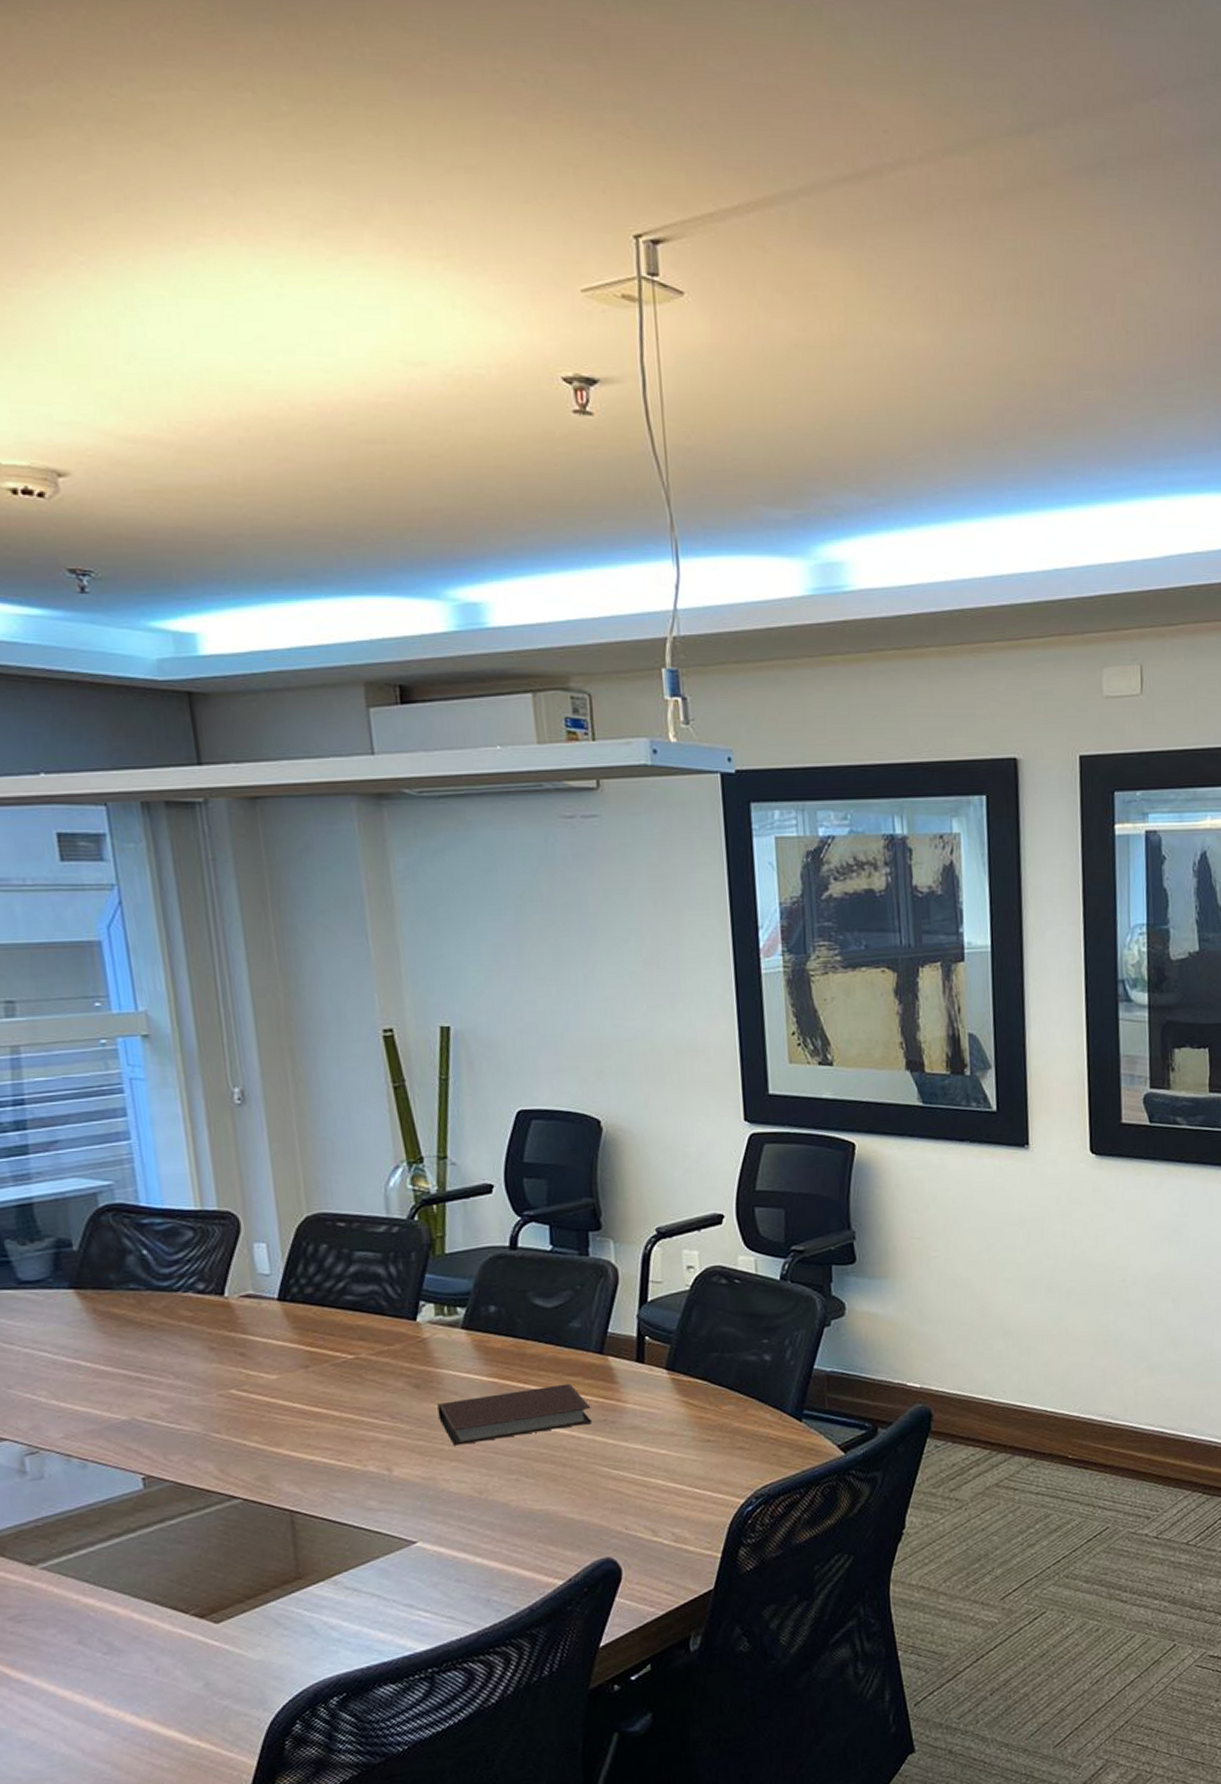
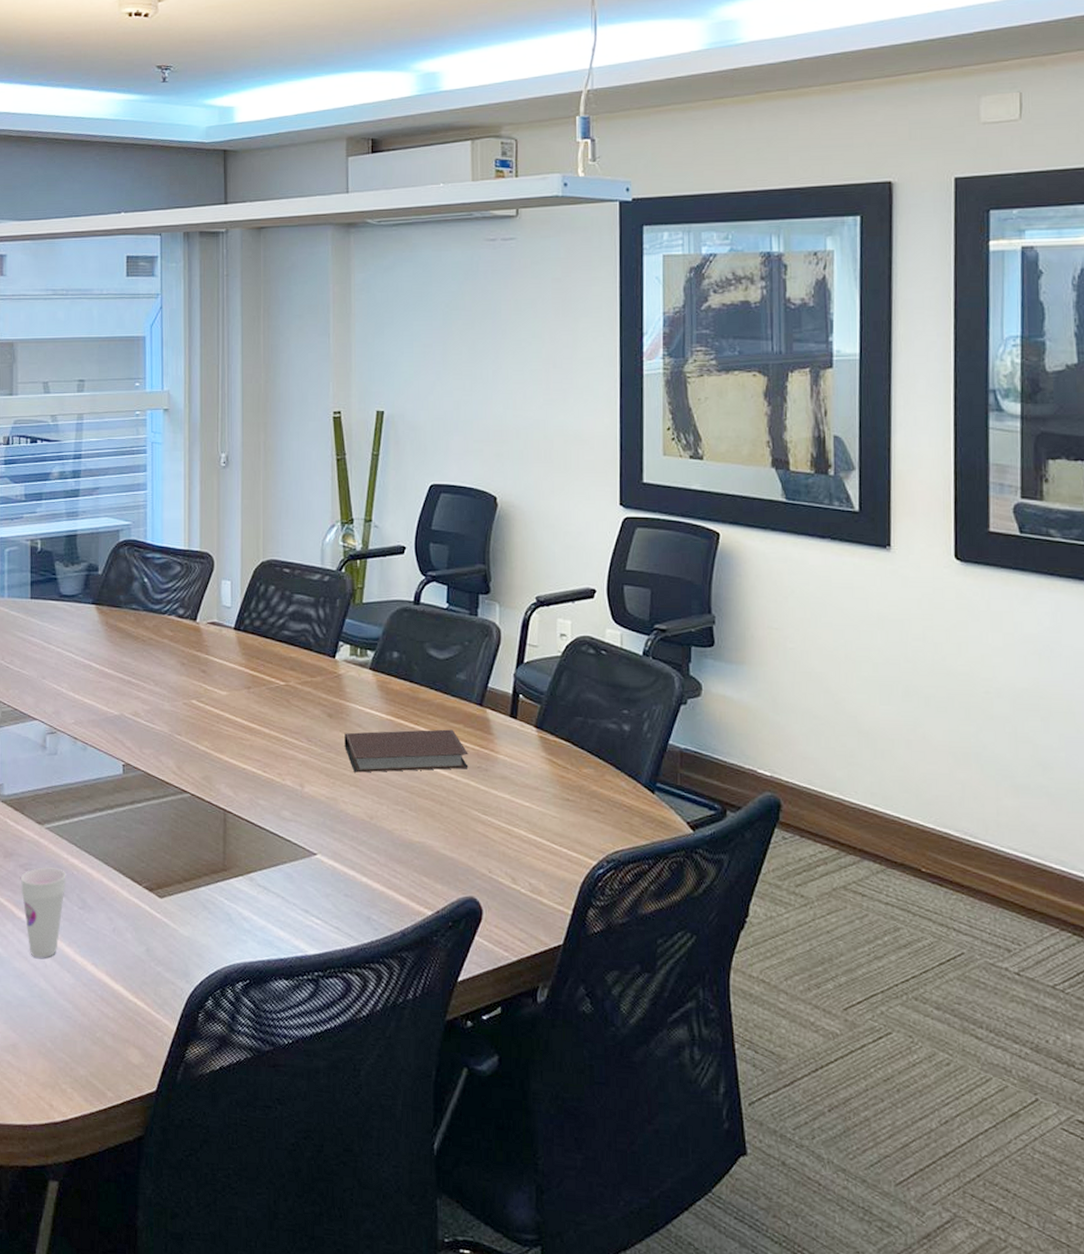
cup: none [11,1612,81,1722] -> present [20,867,66,958]

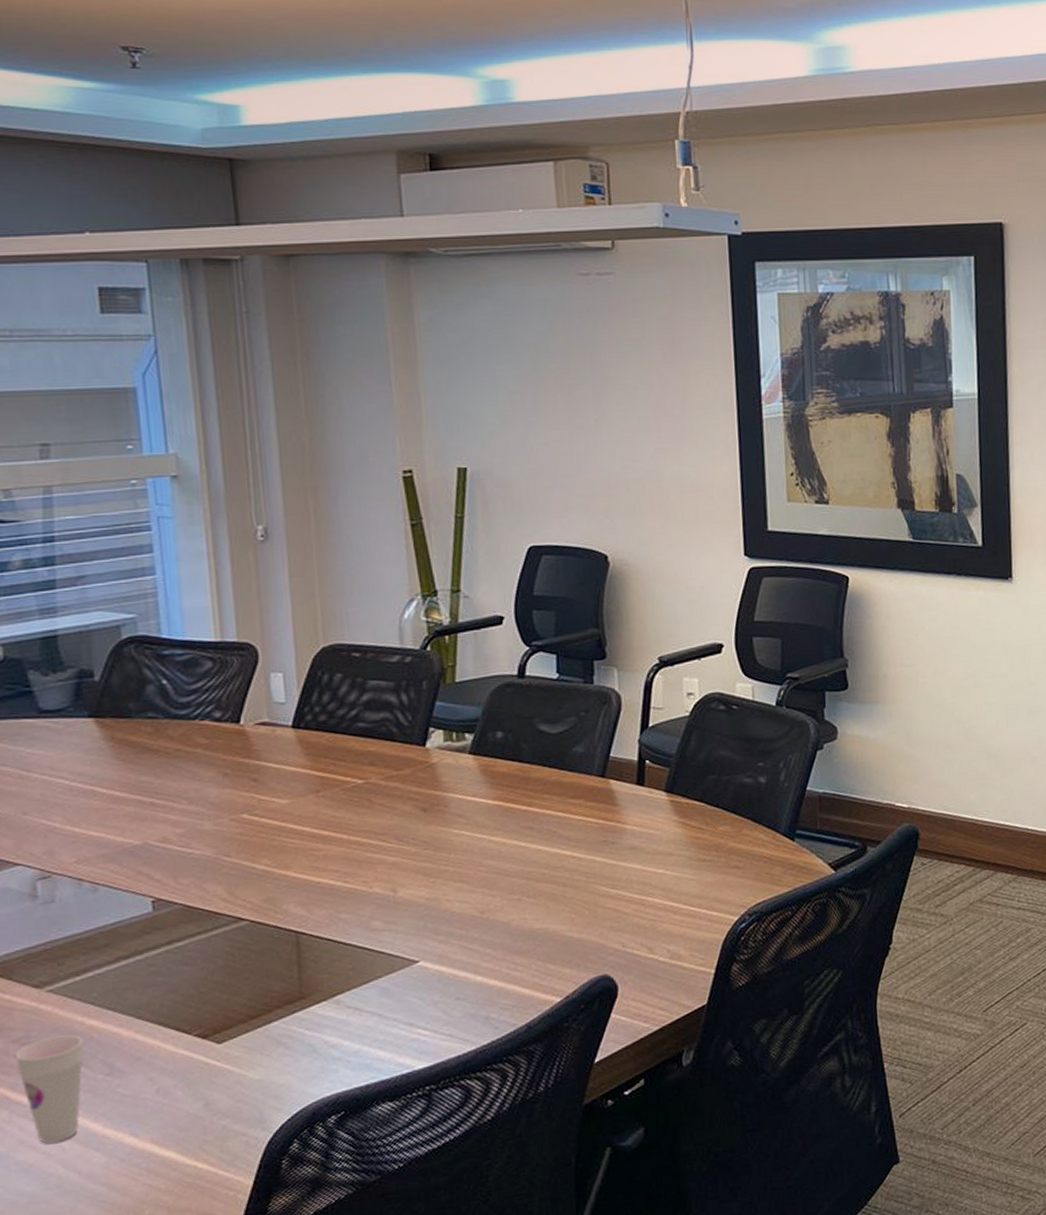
notebook: present [344,729,469,773] -> none [443,806,593,867]

